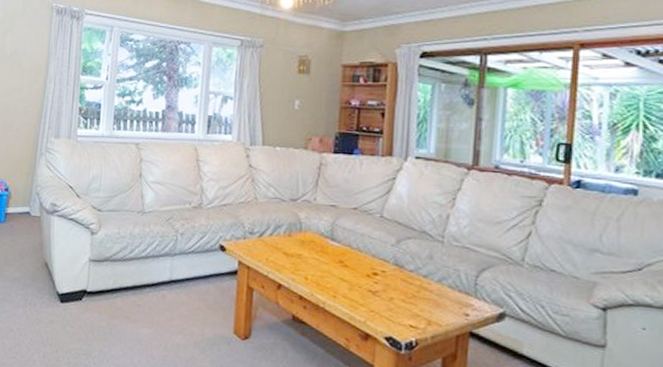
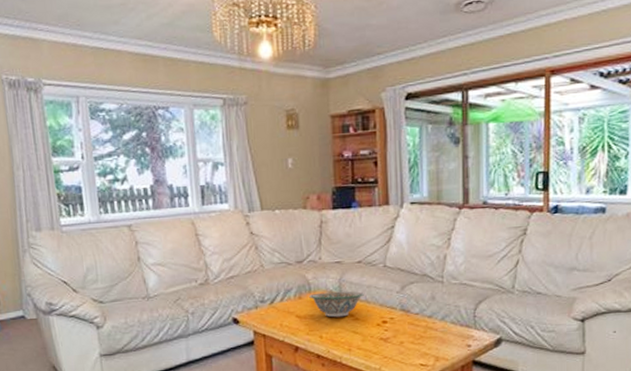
decorative bowl: none [299,233,356,262] -> present [309,291,364,318]

